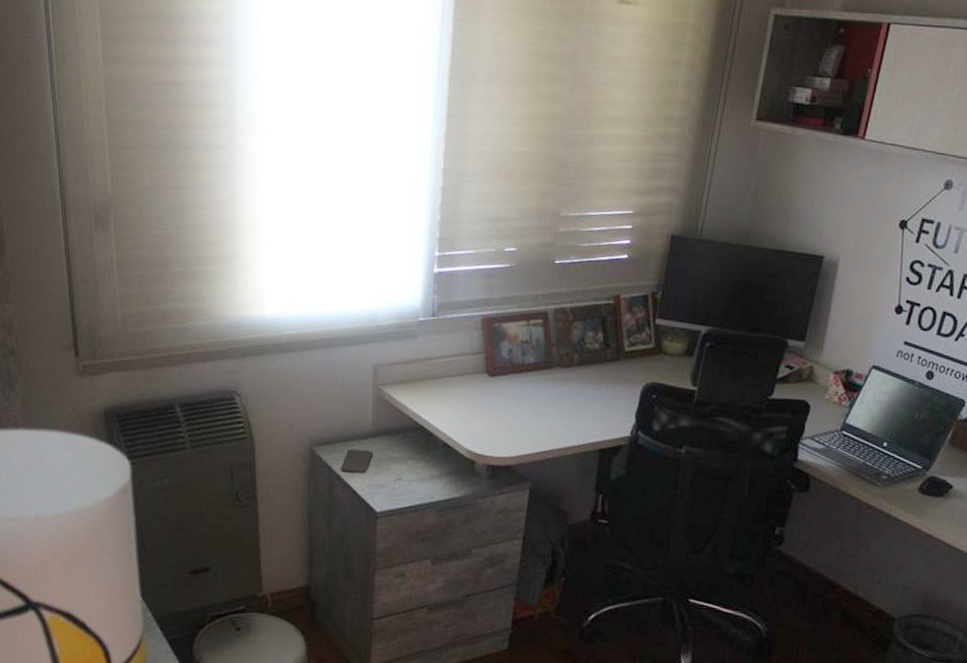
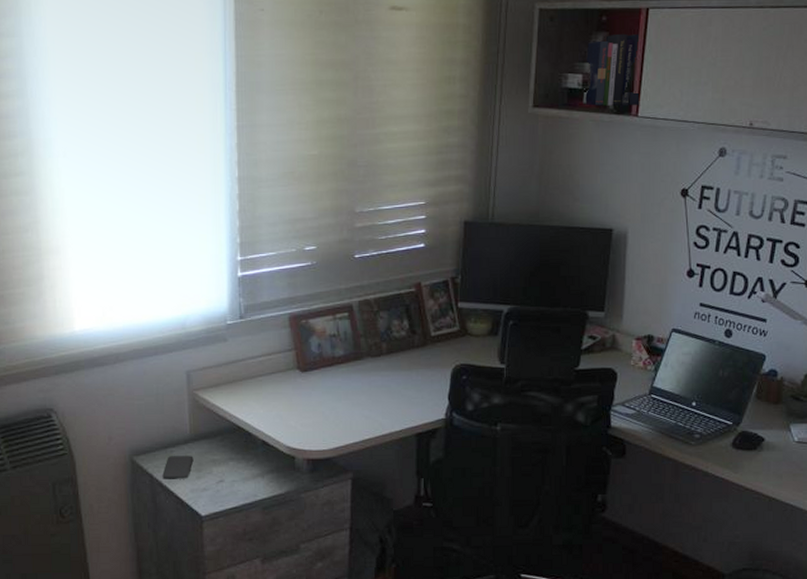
books: none [808,48,876,128] -> present [583,33,641,106]

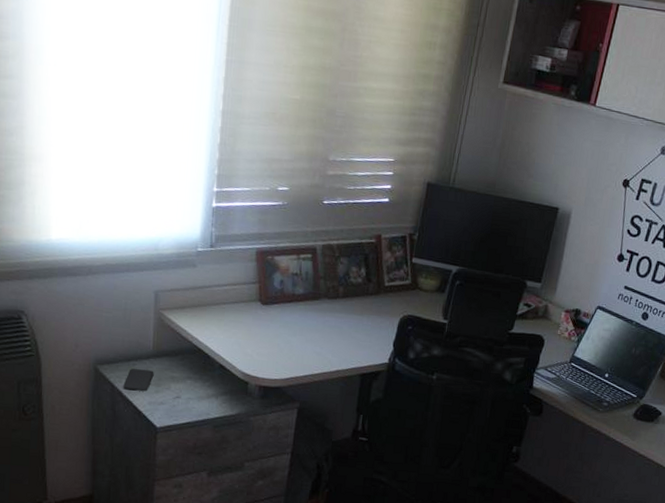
books: present [583,33,641,106] -> none [548,24,607,97]

